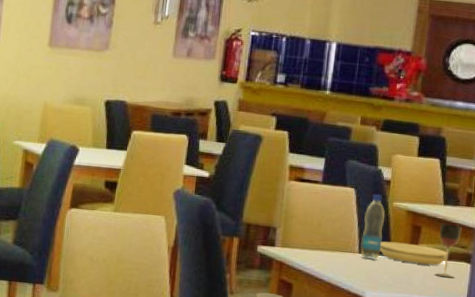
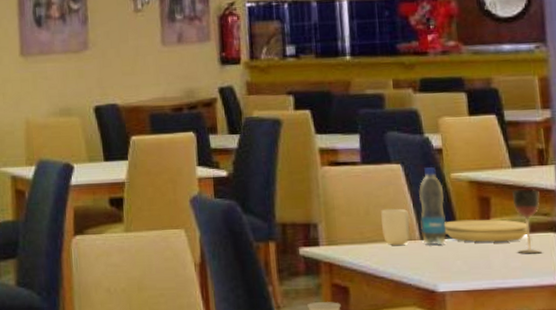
cup: none [328,223,353,255] -> present [380,208,410,245]

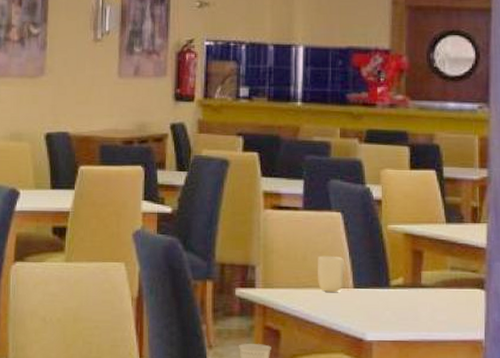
bottle: present [419,167,447,245] -> none [355,218,380,294]
plate: present [444,219,528,243] -> none [377,271,456,295]
wineglass: present [511,188,542,254] -> none [443,245,470,309]

